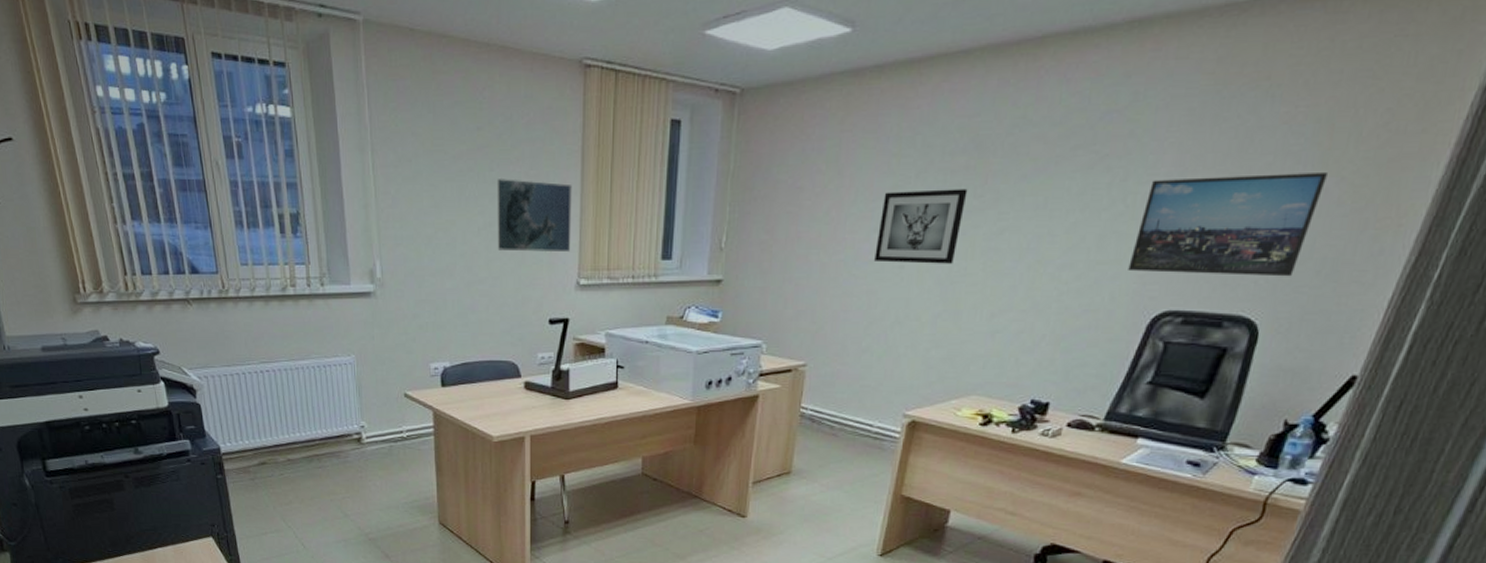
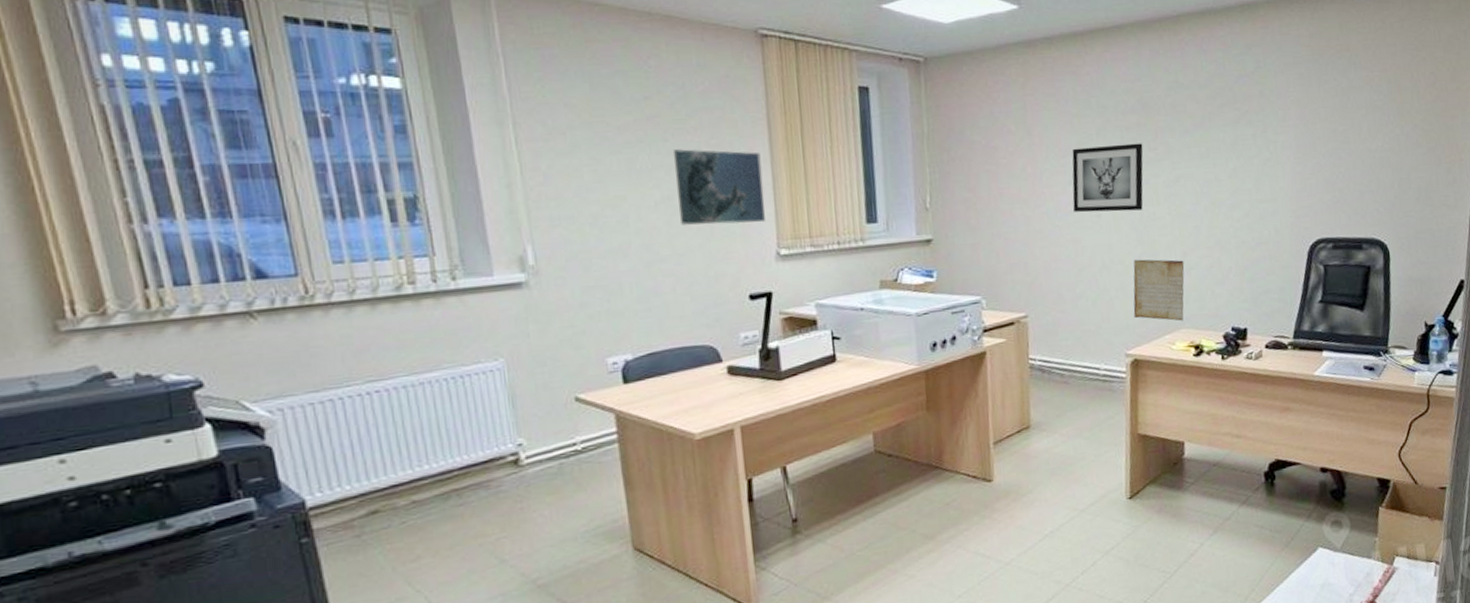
periodic table: none [920,317,990,387] -> present [1133,259,1185,322]
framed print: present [1128,173,1329,277] -> none [1282,121,1406,208]

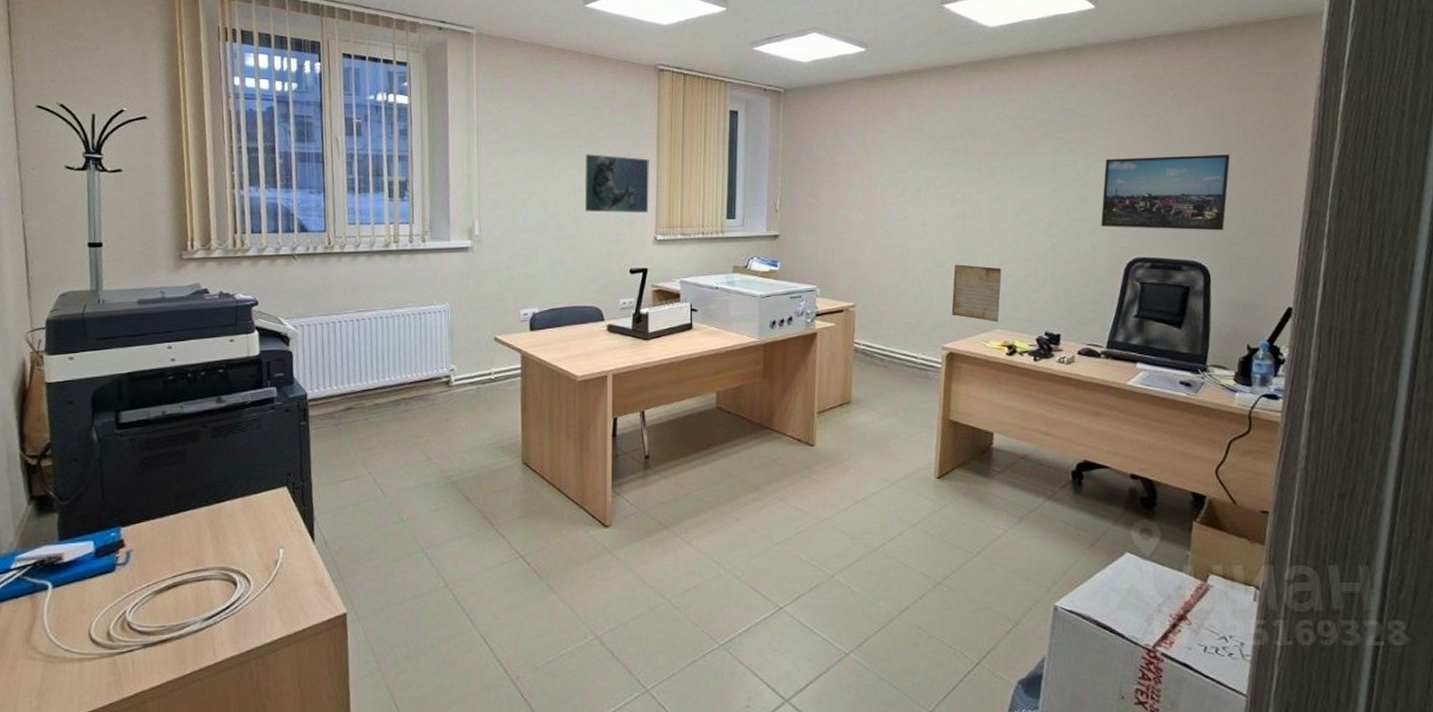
wall art: present [1072,143,1143,213] -> none [902,164,969,222]
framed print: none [1282,121,1406,208] -> present [1101,155,1231,231]

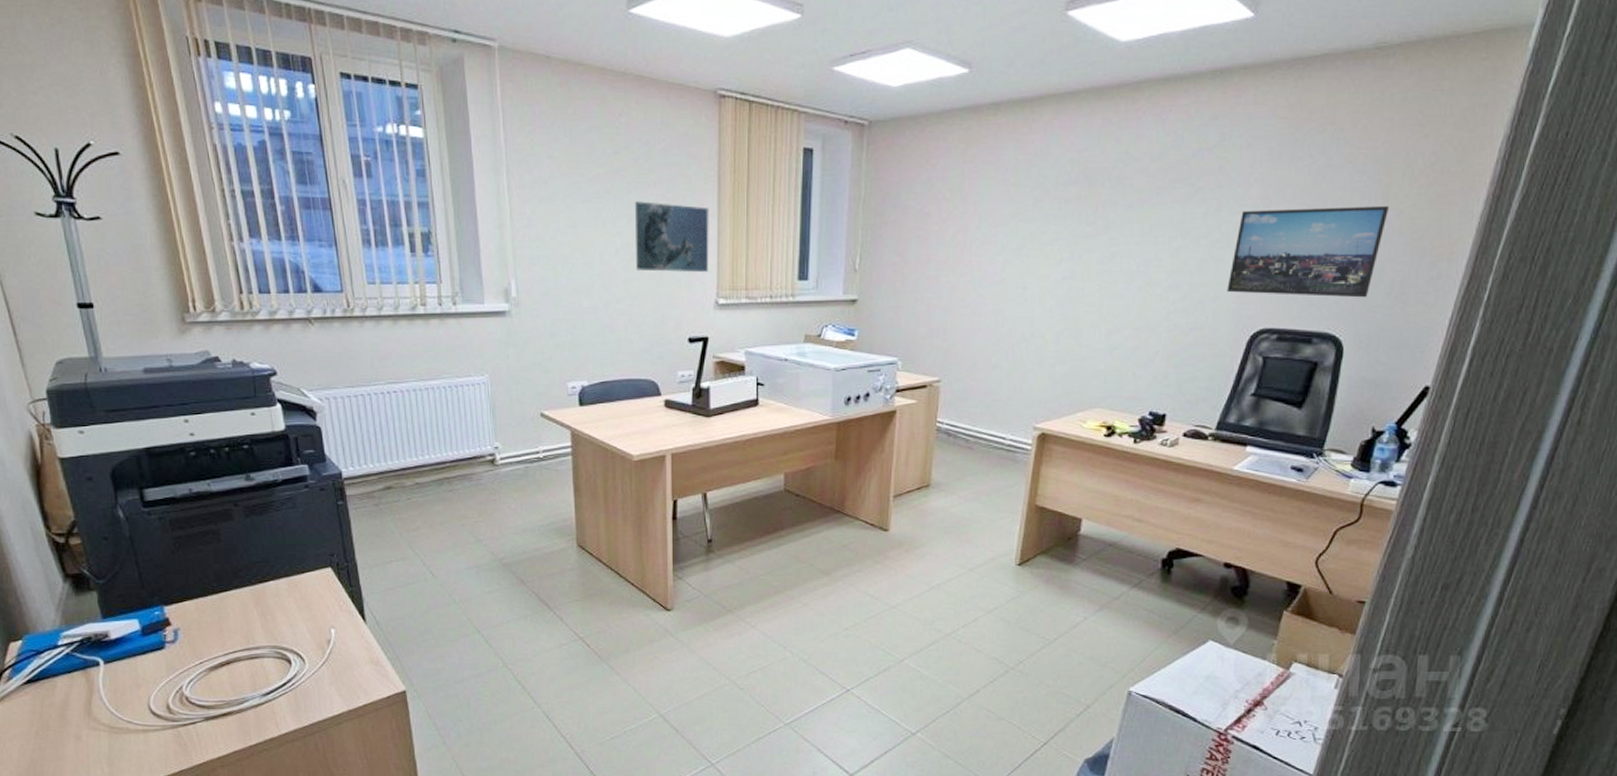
periodic table: present [951,264,1002,322] -> none [1047,335,1108,400]

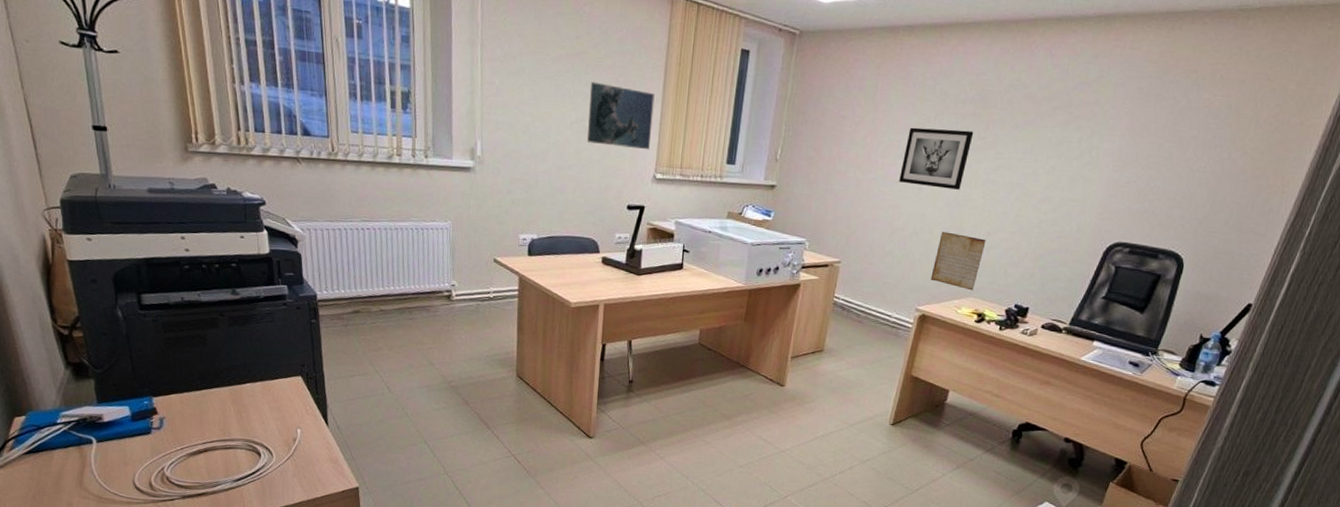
wall art: none [999,216,1081,285] -> present [899,127,974,190]
periodic table: none [1047,335,1108,400] -> present [930,231,986,291]
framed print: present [1227,206,1390,298] -> none [1091,139,1236,224]

